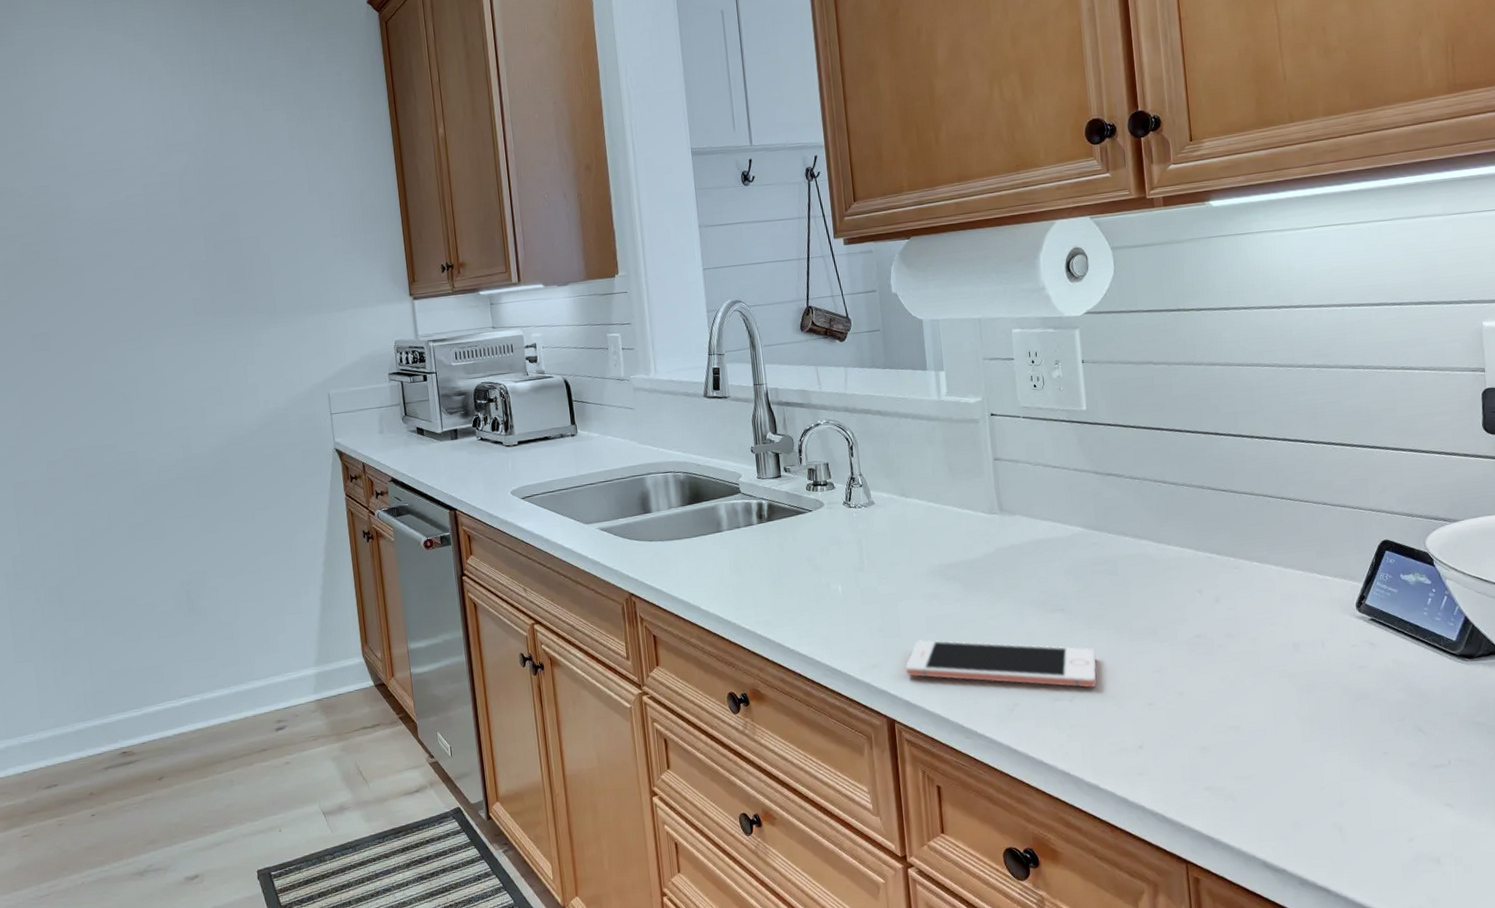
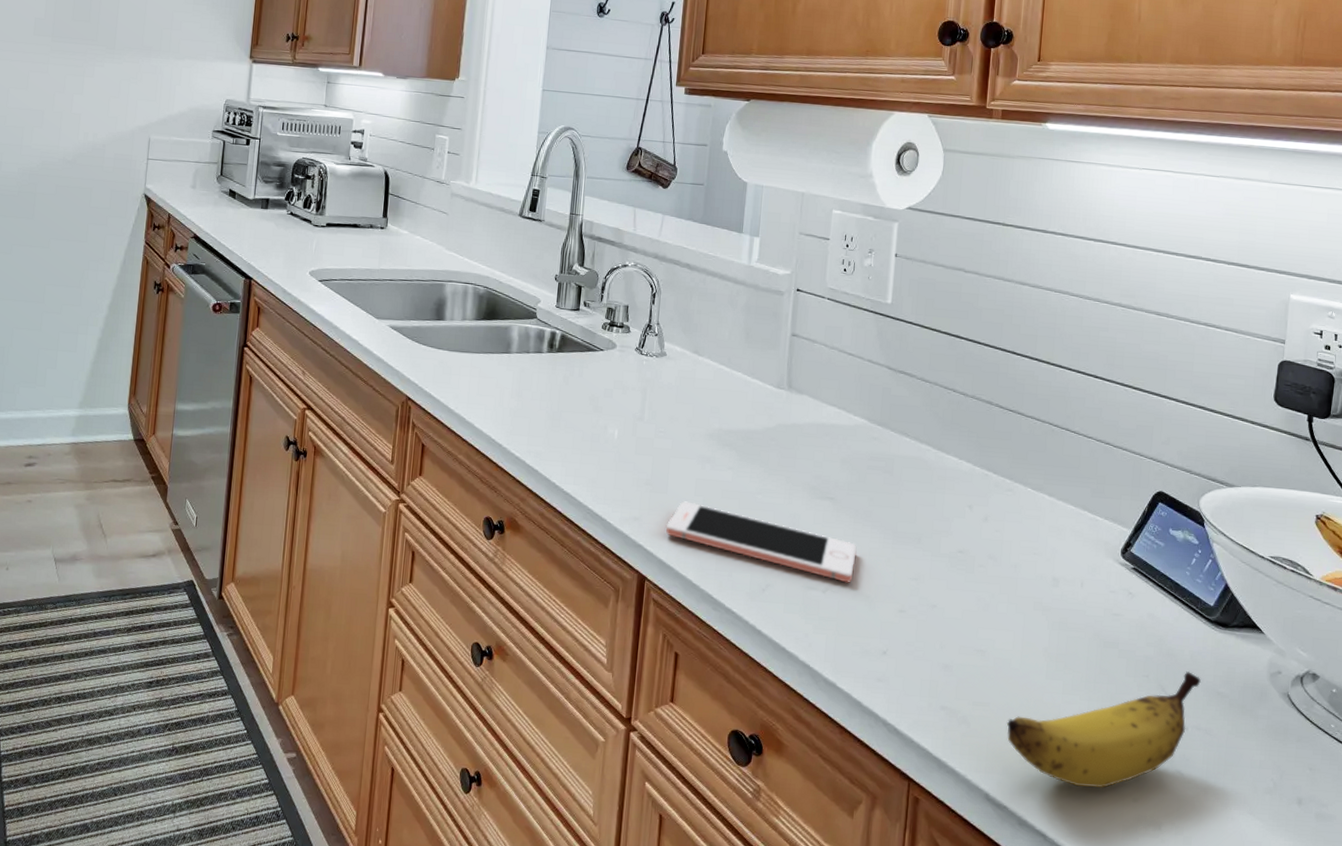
banana: none [1271,708,1456,838] -> present [1006,671,1201,789]

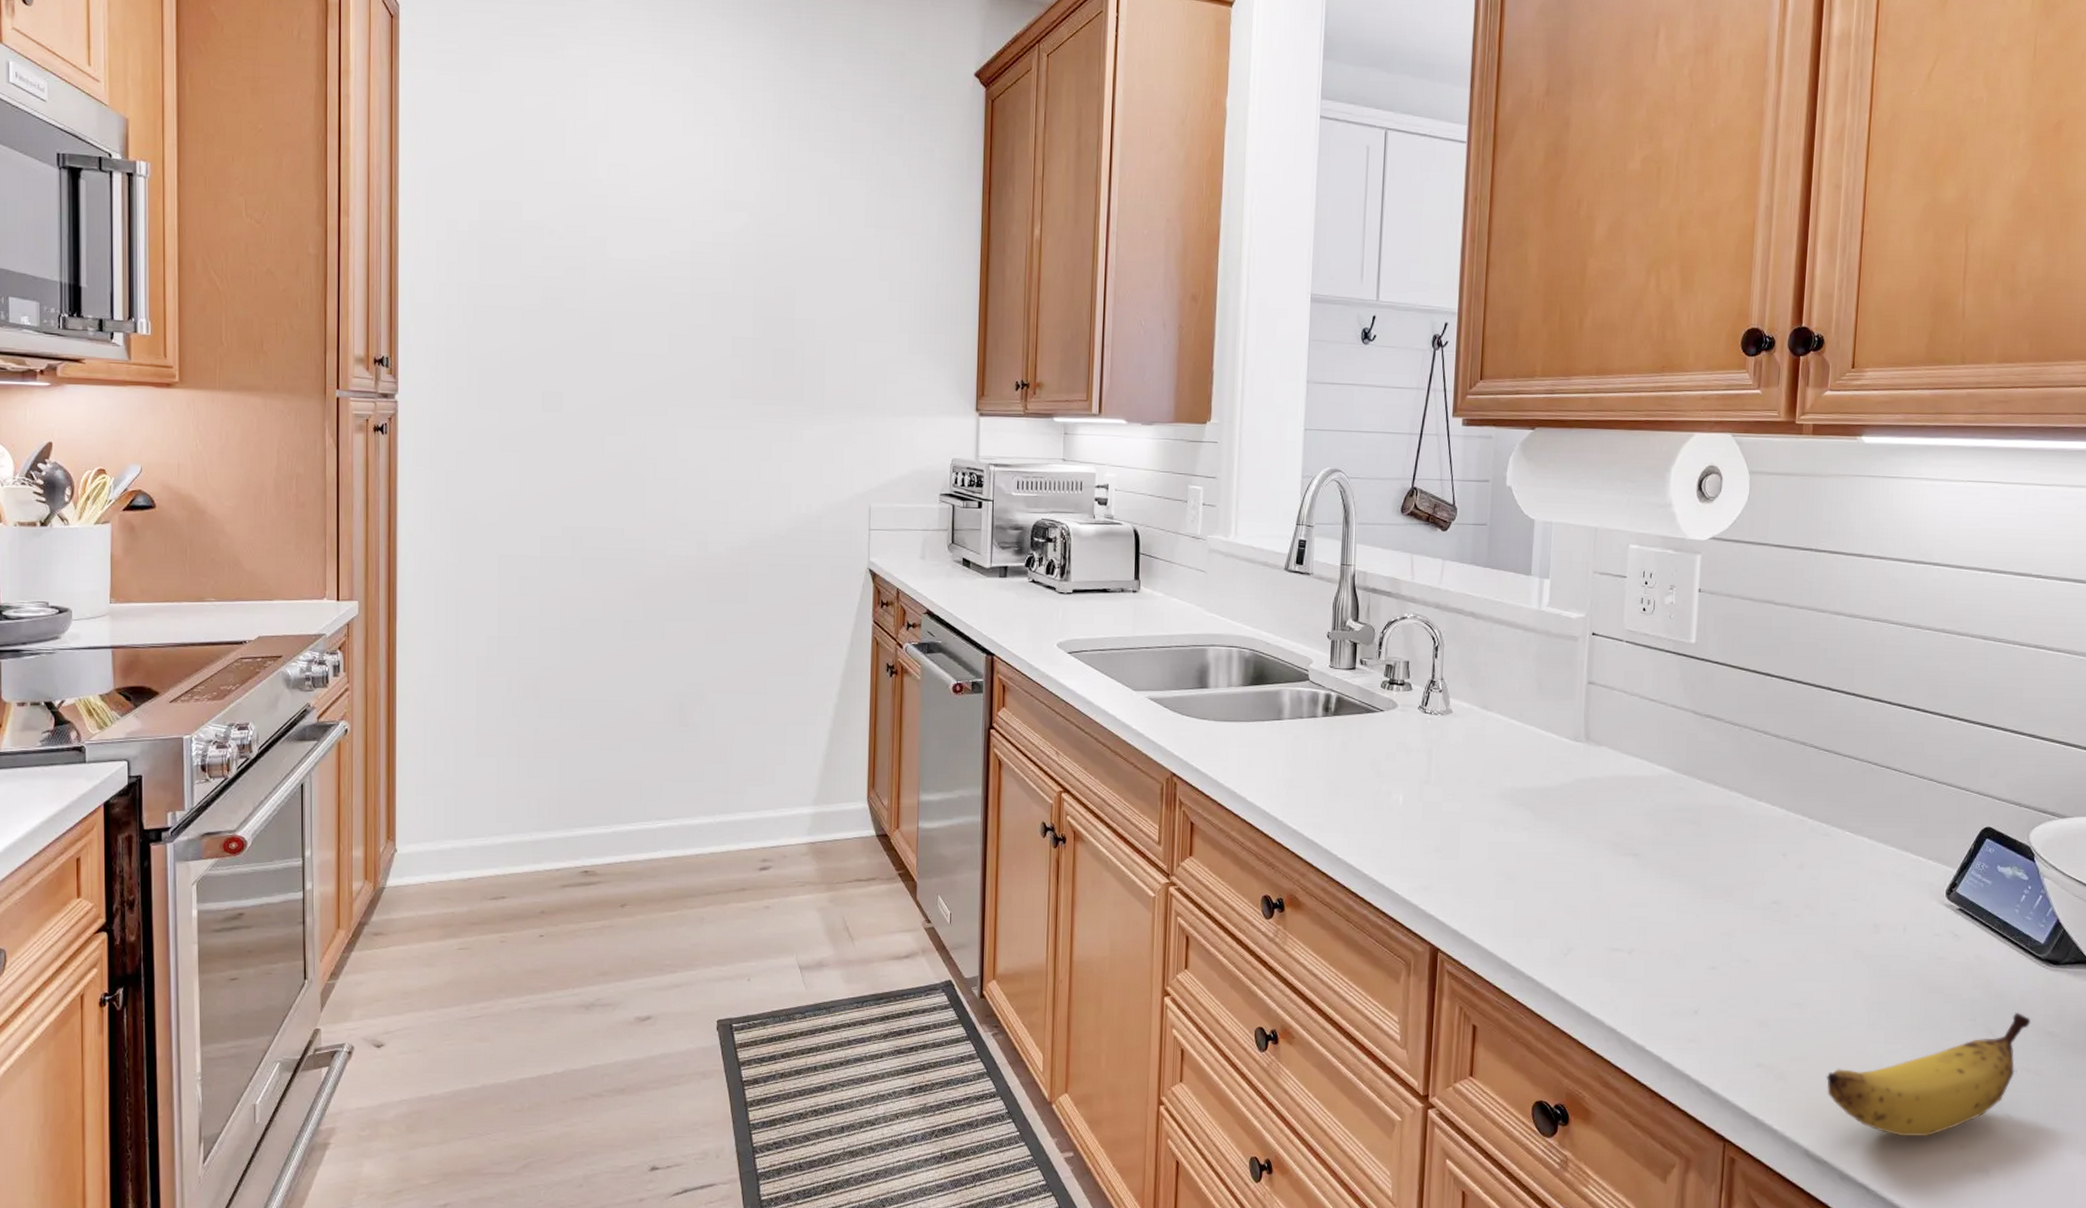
cell phone: present [666,501,857,583] -> none [1458,867,1664,942]

